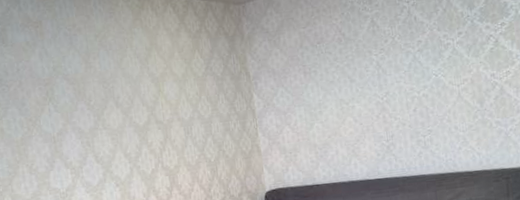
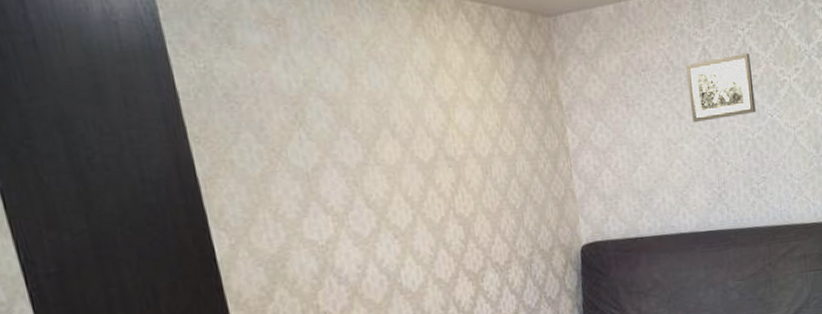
wall art: none [356,22,421,84] -> present [686,53,756,122]

